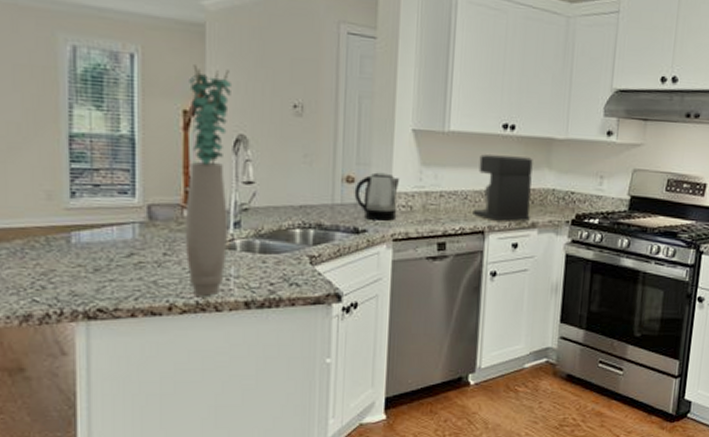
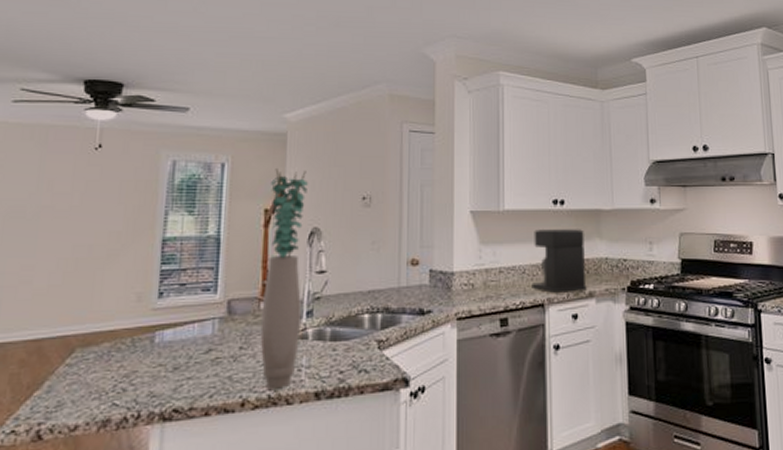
kettle: present [354,172,400,221] -> none [419,253,461,300]

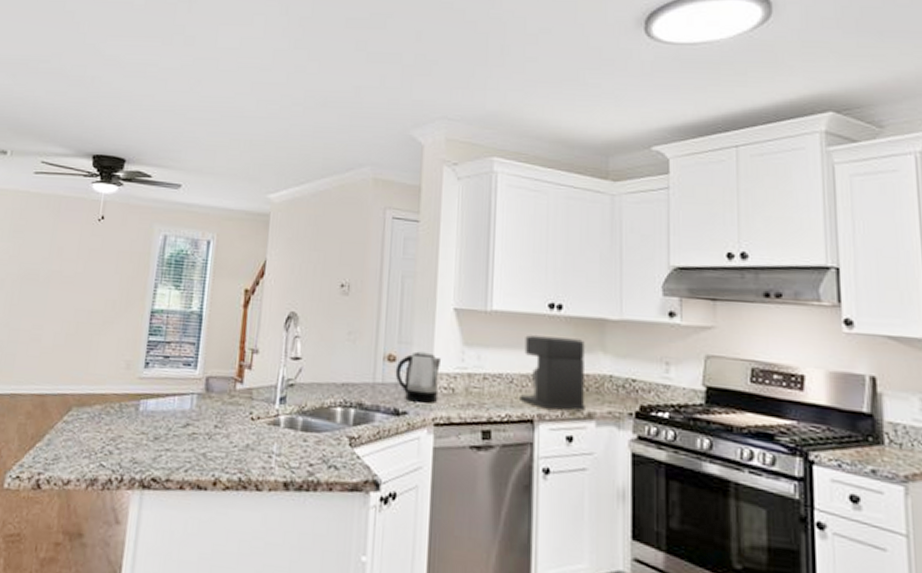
vase: present [260,169,309,389] -> none [234,249,289,474]
kettle: none [419,253,461,300] -> present [395,351,442,403]

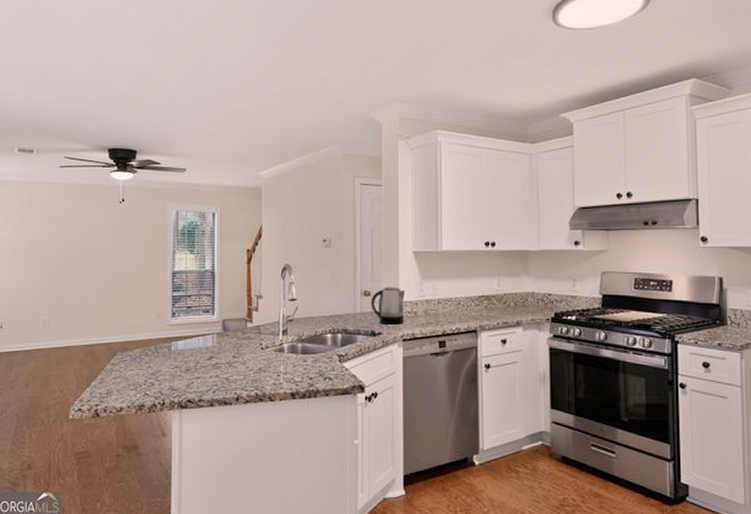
coffee maker: present [520,335,585,412] -> none [466,267,515,322]

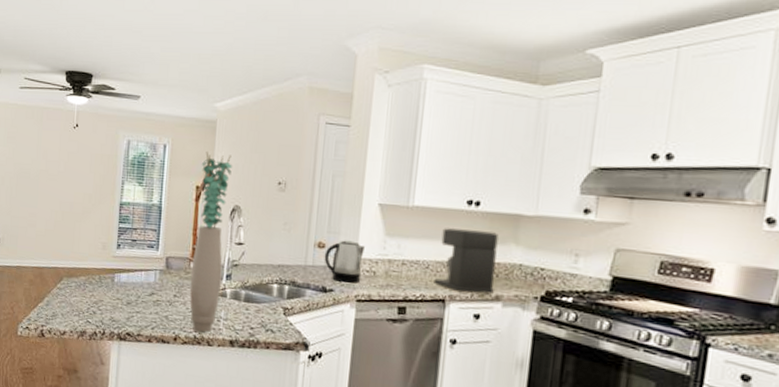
vase: none [248,217,281,389] -> present [190,152,233,333]
coffee maker: none [466,267,515,322] -> present [434,228,499,295]

